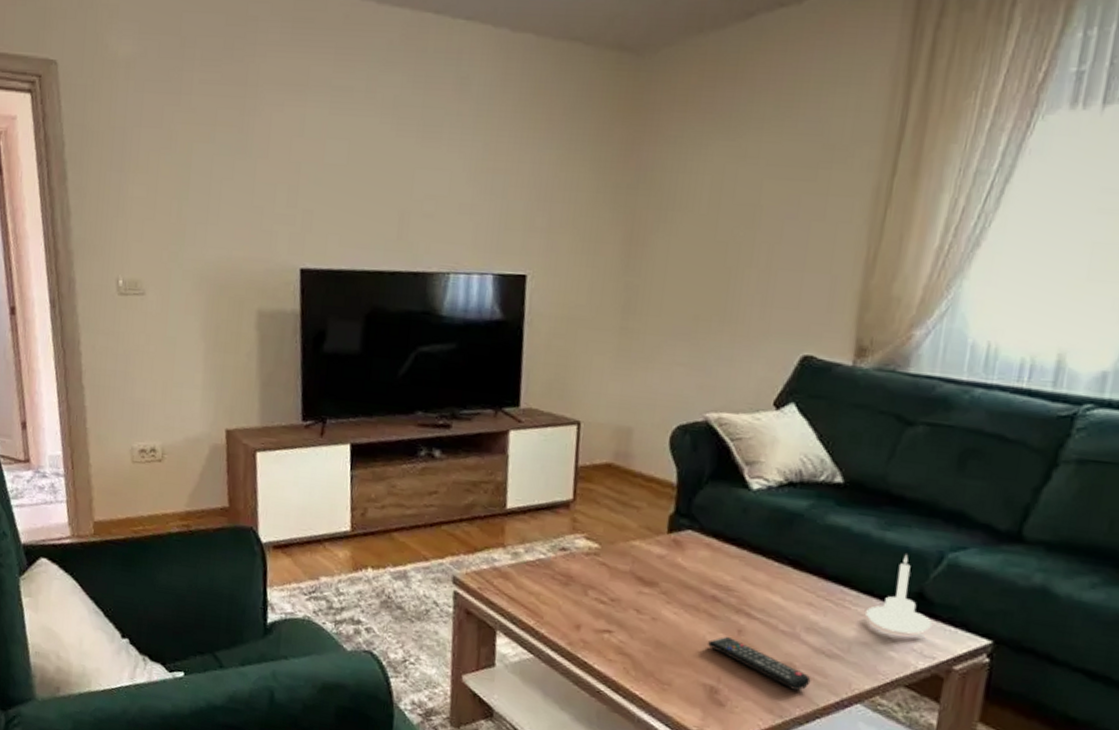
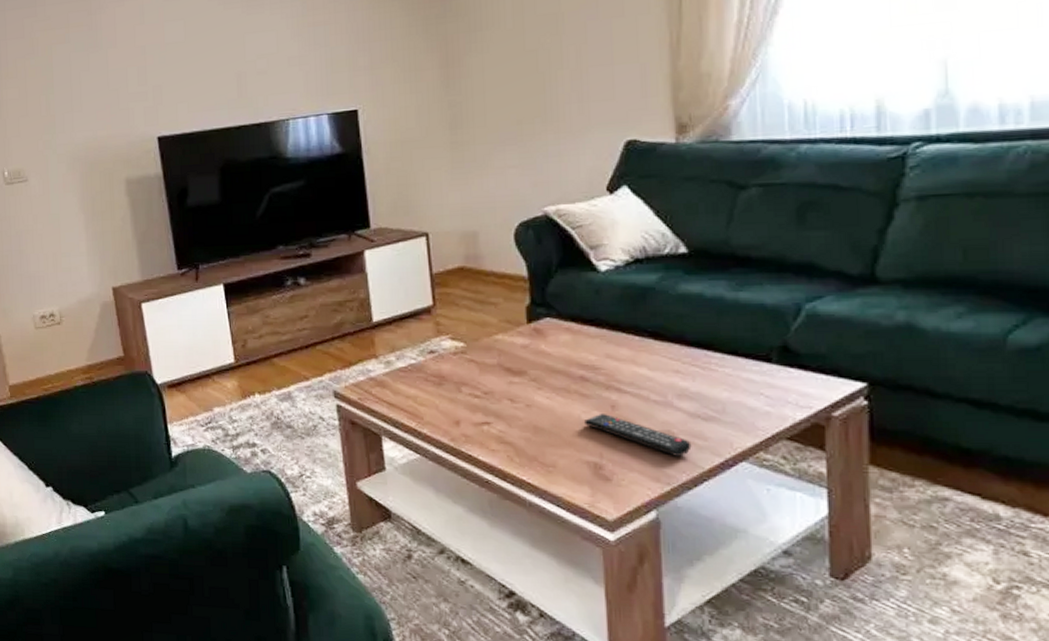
candle holder: present [866,554,932,634] -> none [734,311,802,387]

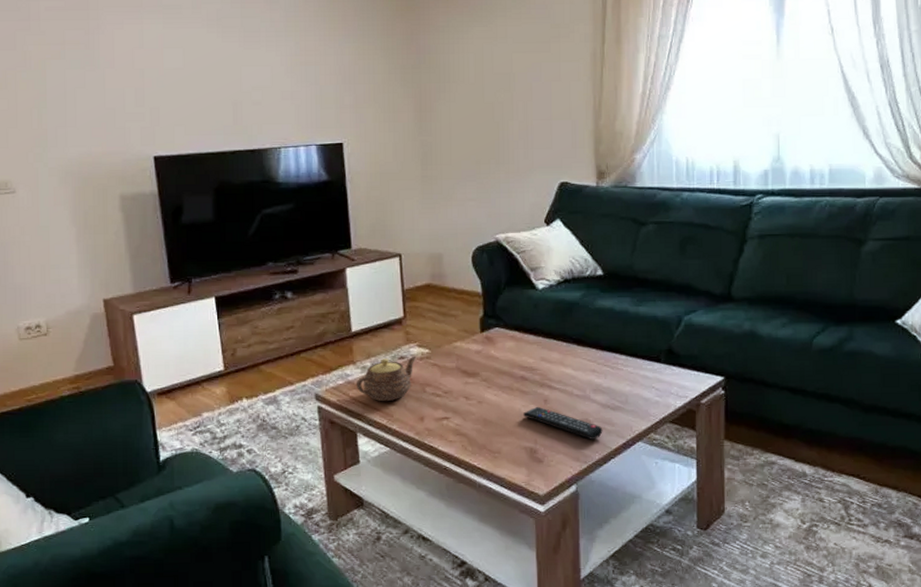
teapot: none [379,350,450,402] -> present [356,356,417,402]

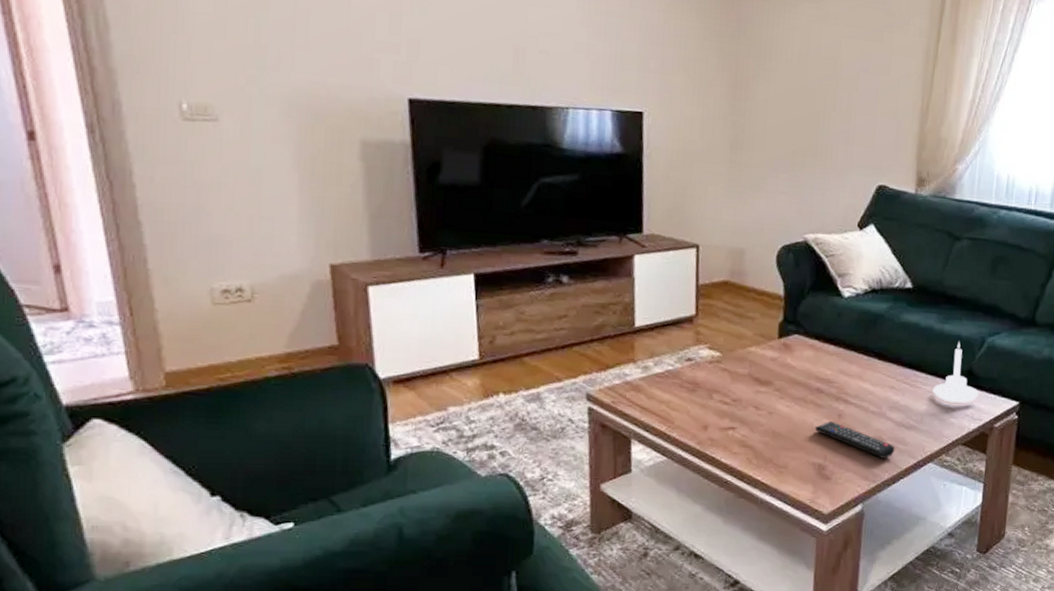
teapot: present [356,356,417,402] -> none [634,358,706,407]
candle holder: none [634,322,681,382] -> present [933,341,979,403]

